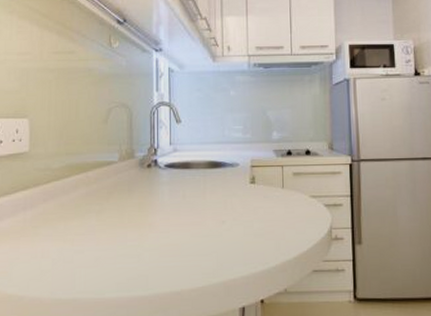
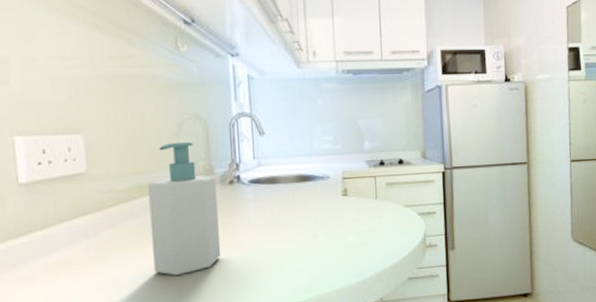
soap bottle: none [77,127,137,252] -> present [147,142,221,276]

